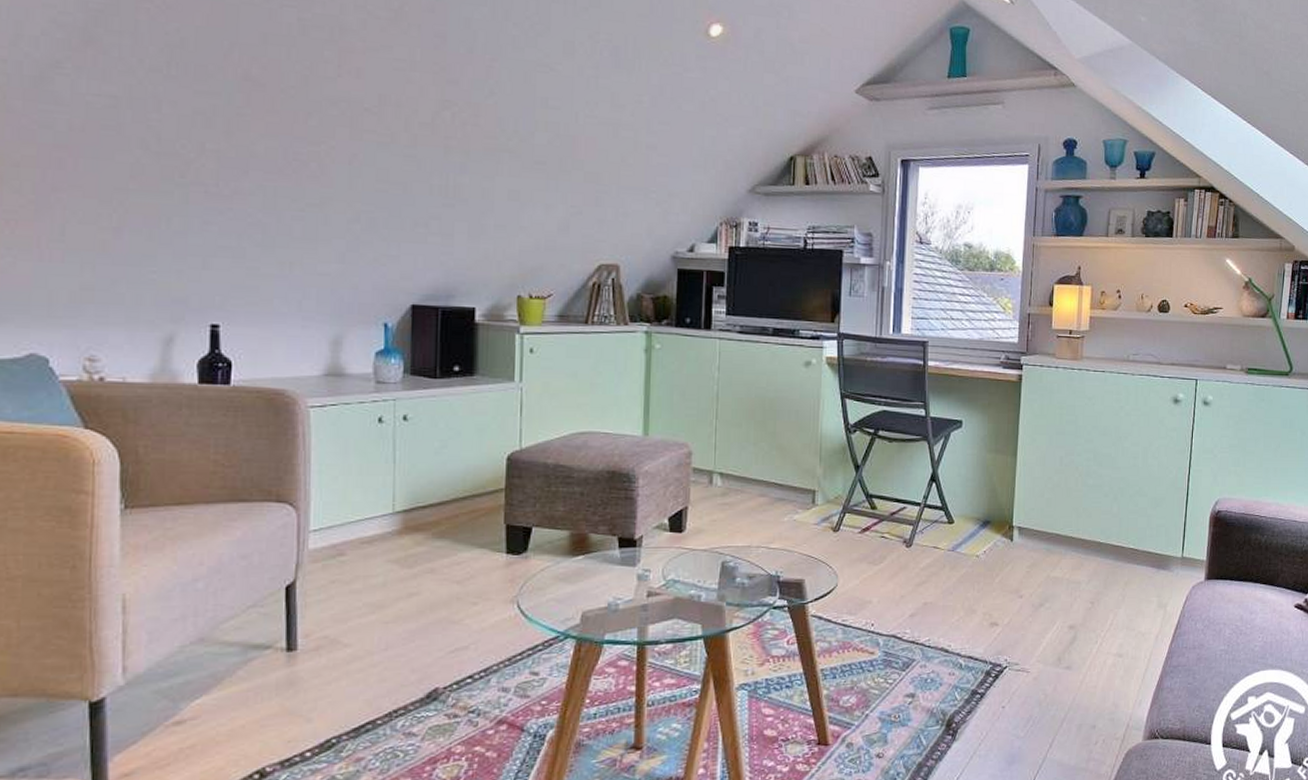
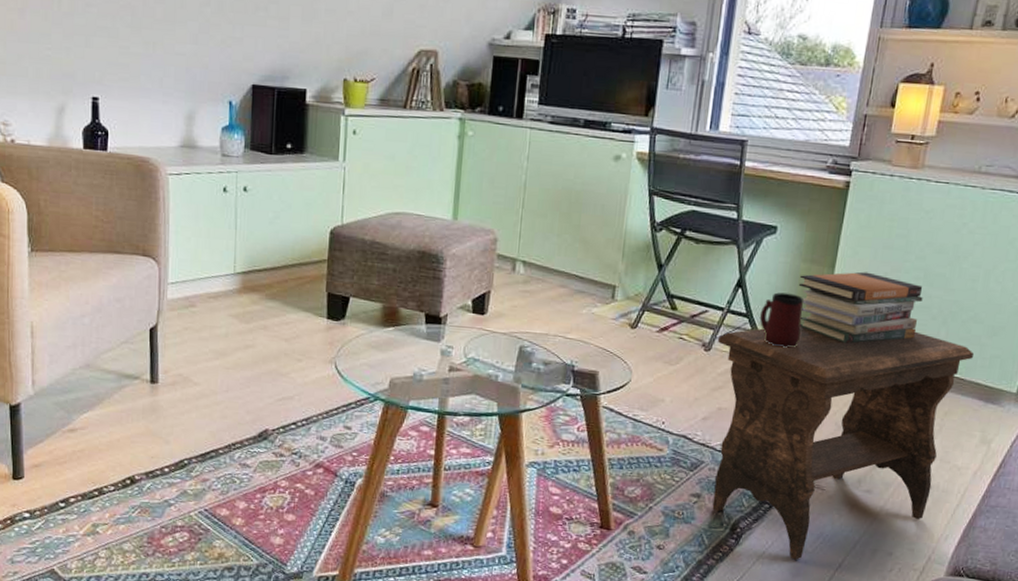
footstool: none [917,509,1144,747] -> present [712,326,975,560]
mug: none [954,483,993,536] -> present [759,292,804,348]
book stack: none [986,457,1095,526] -> present [798,271,923,344]

